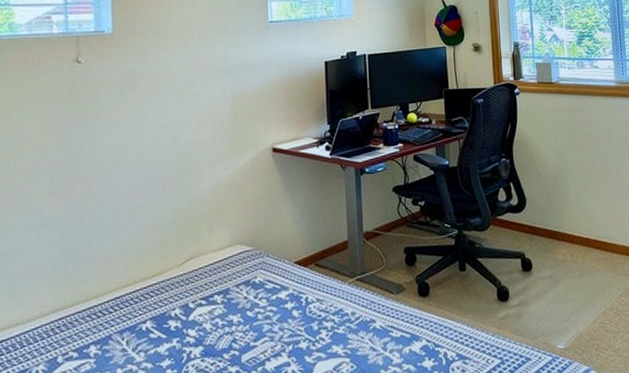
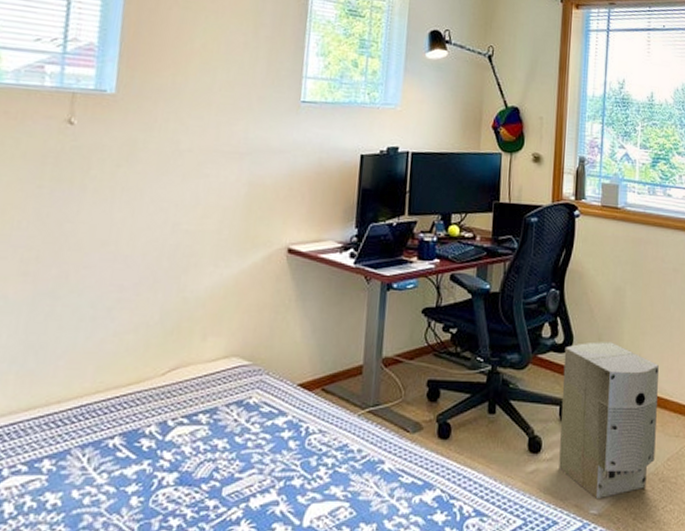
air purifier: none [519,199,609,336] -> present [559,342,659,500]

